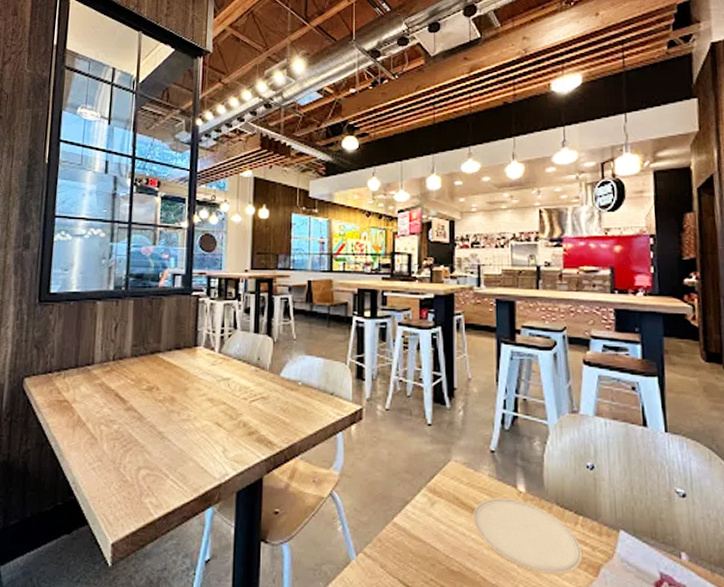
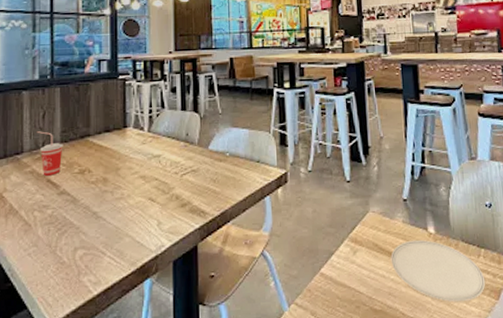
beverage cup: none [108,343,133,390] -> present [37,131,63,176]

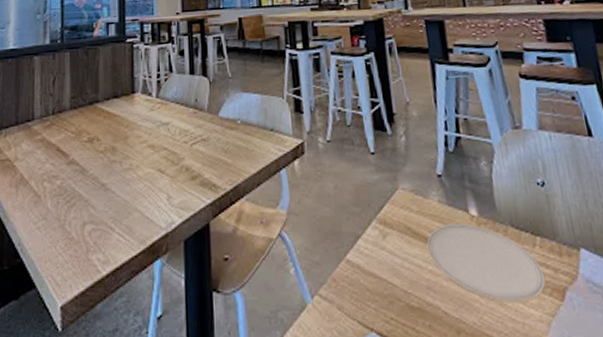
beverage cup: present [37,131,63,176] -> none [47,97,72,144]

